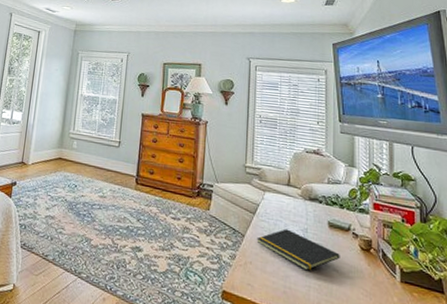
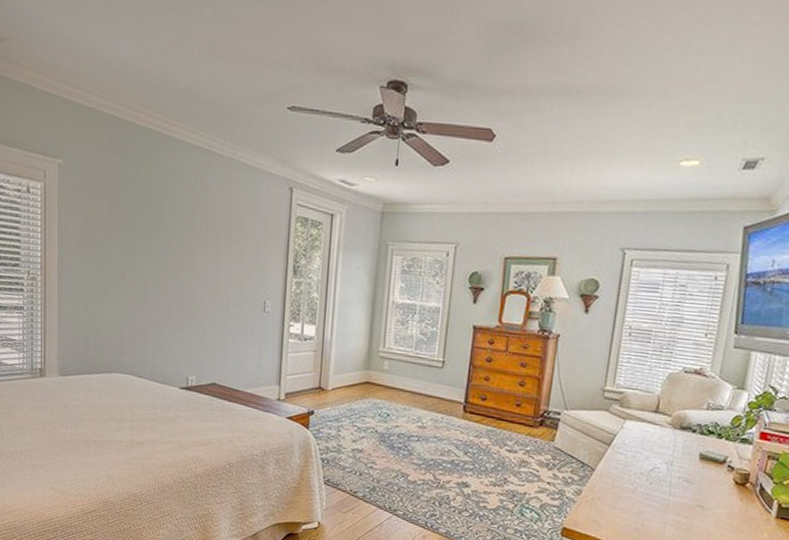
notepad: present [256,229,340,271] -> none [609,461,709,507]

